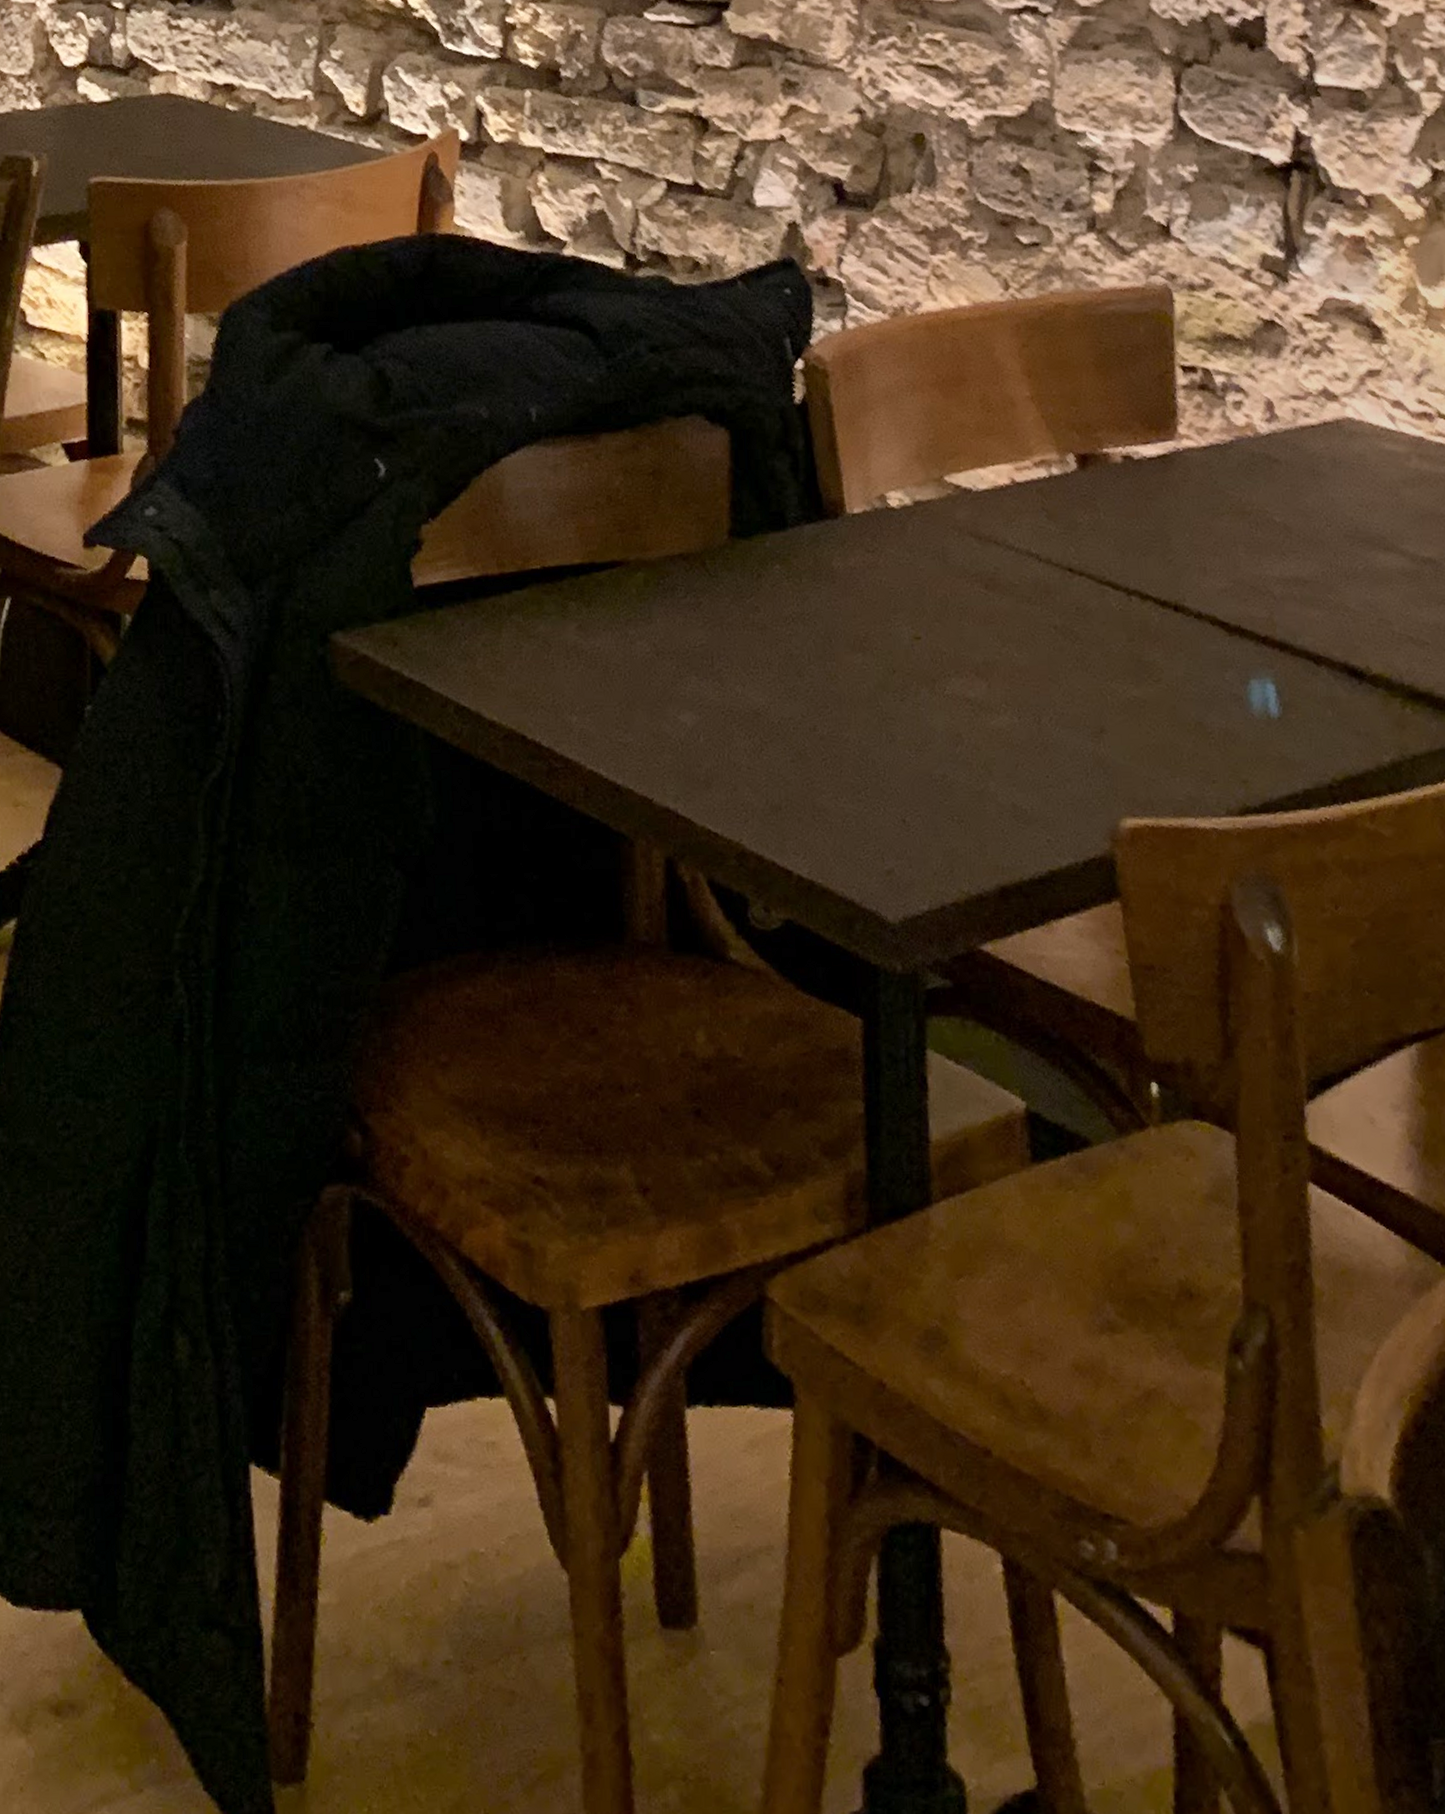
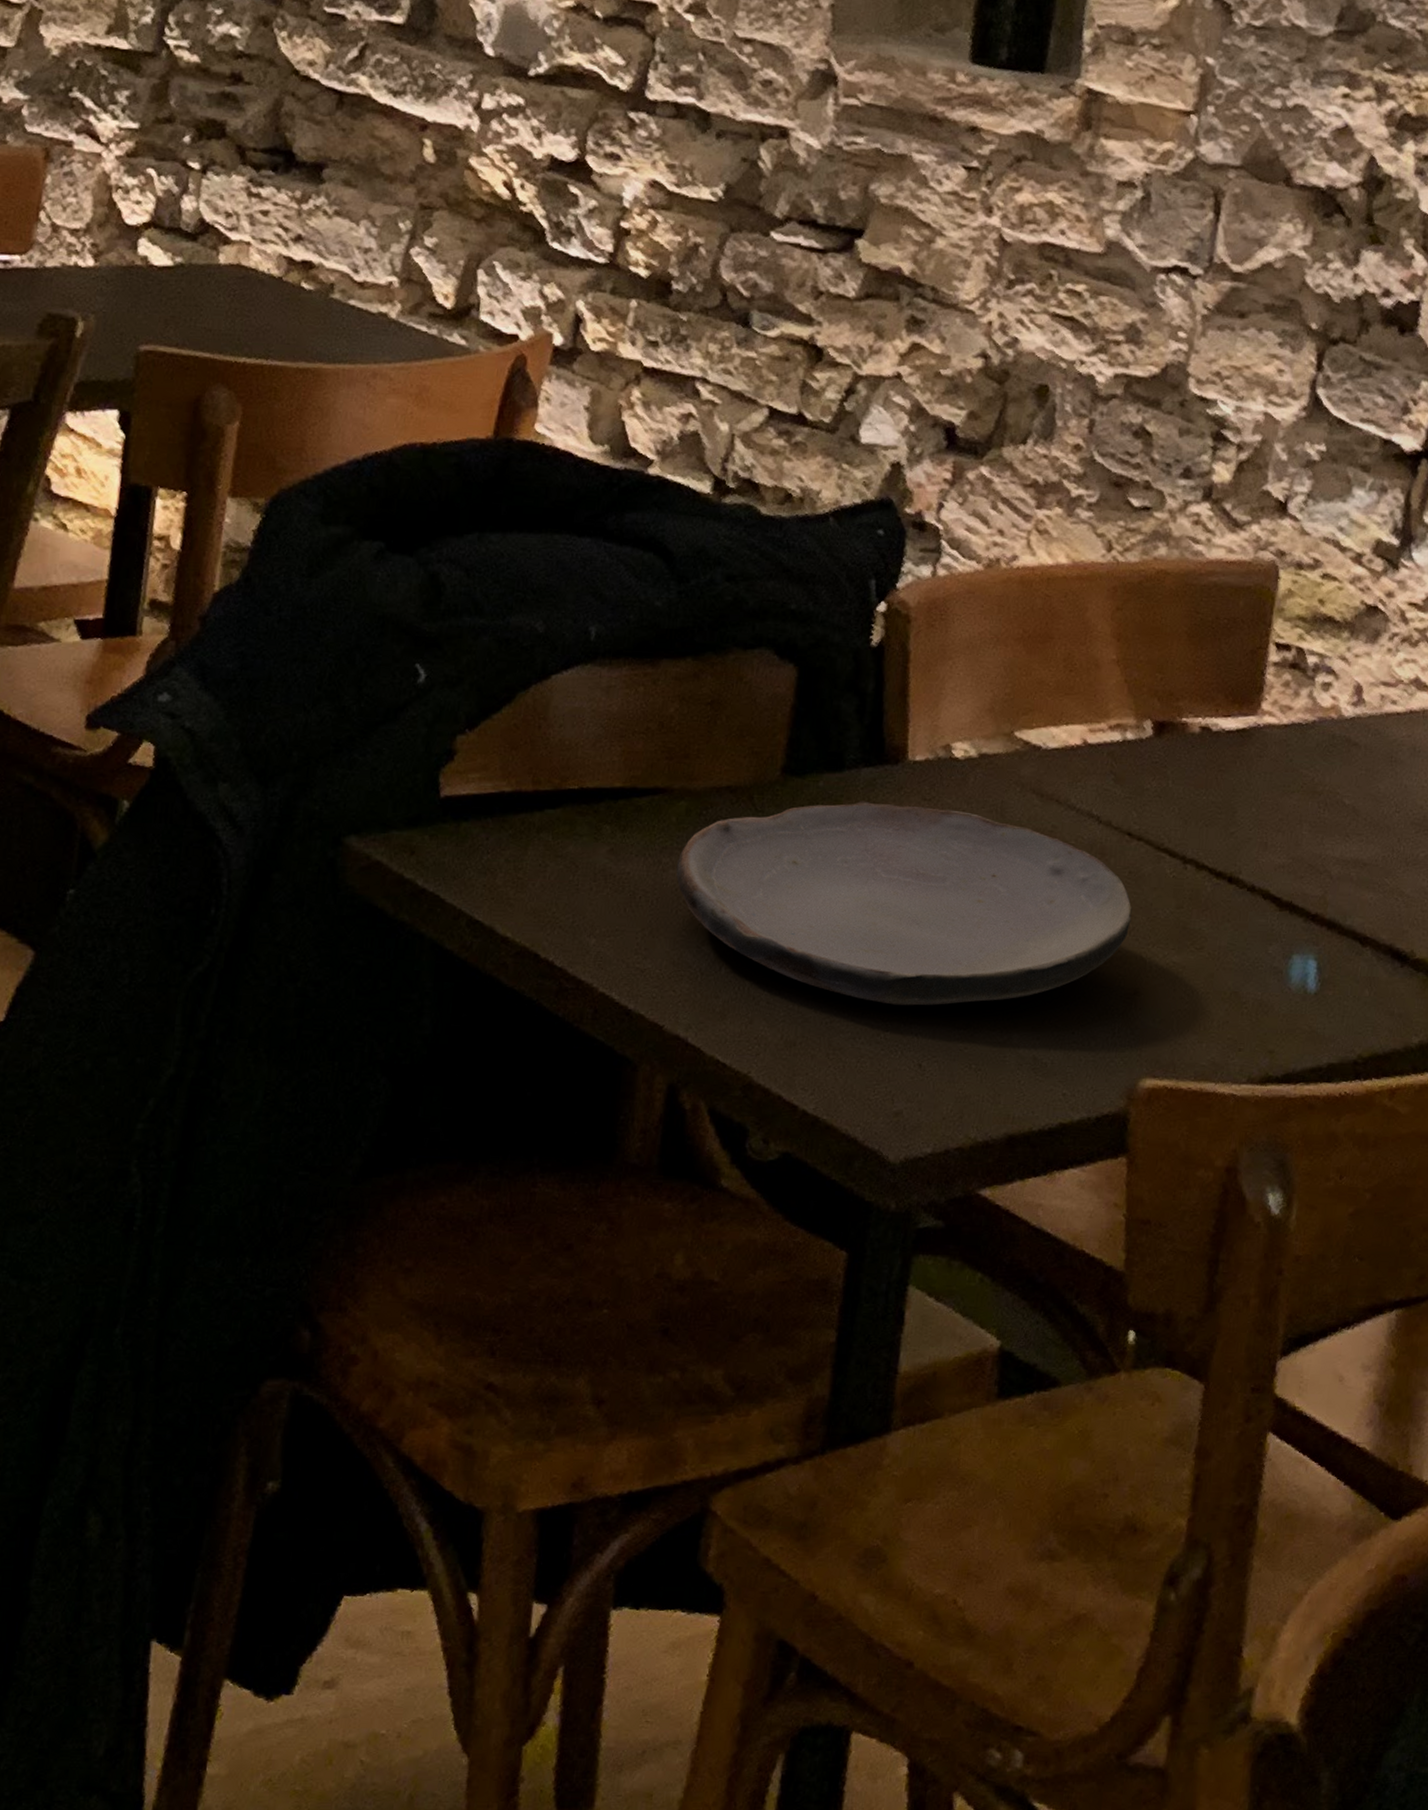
plate: none [642,557,1086,761] -> present [676,800,1133,1006]

